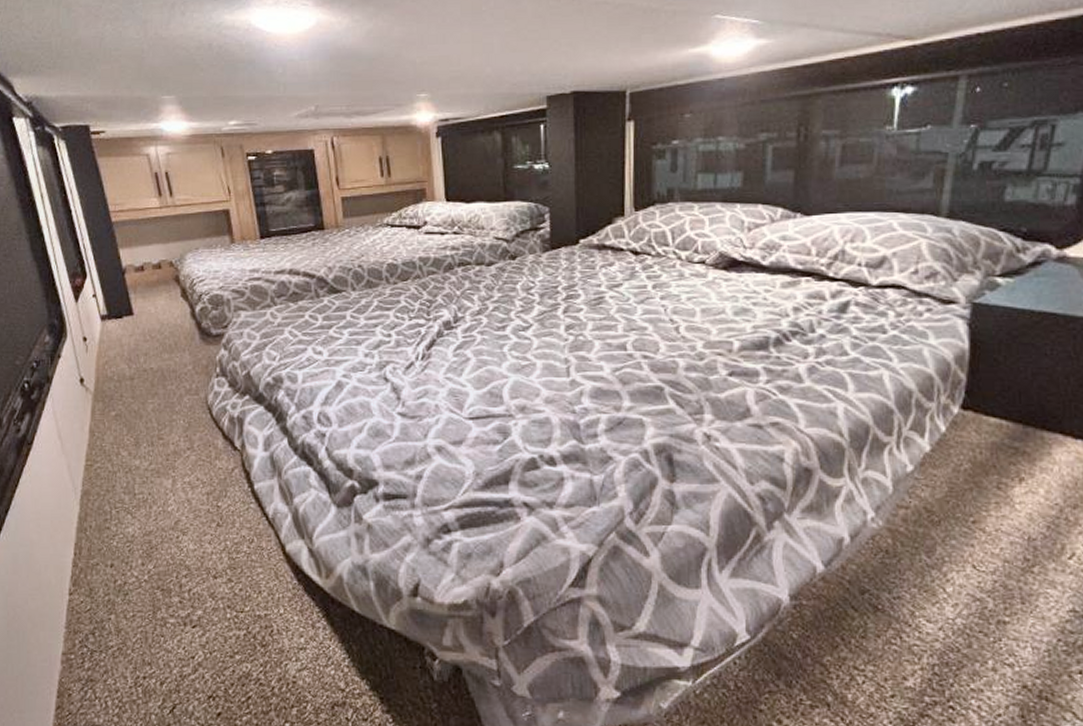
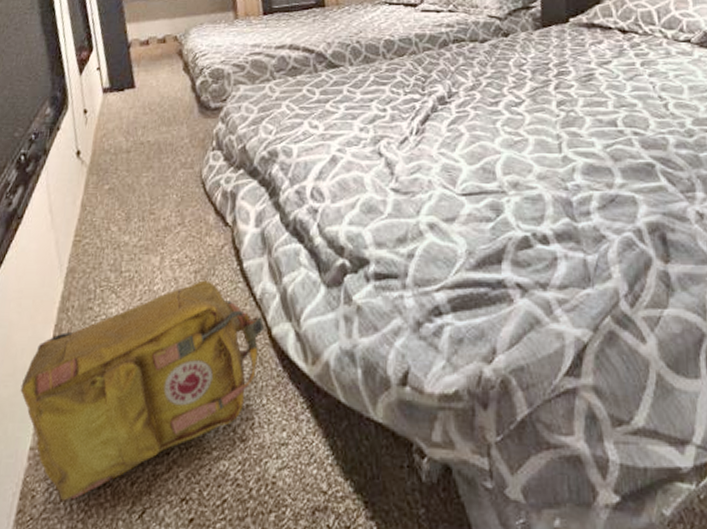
backpack: none [47,501,278,699] -> present [20,280,265,501]

